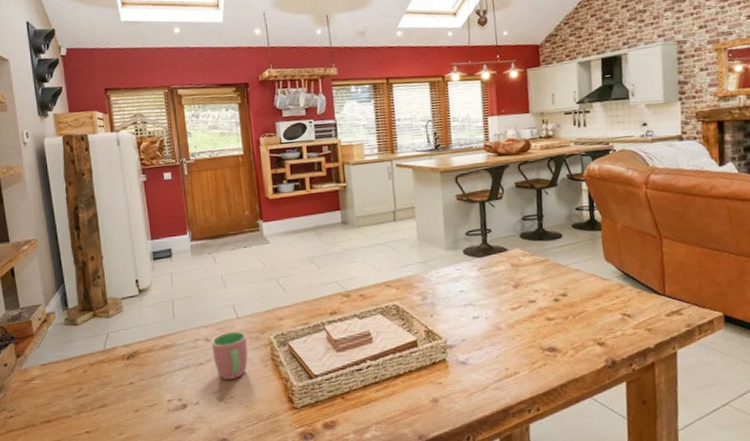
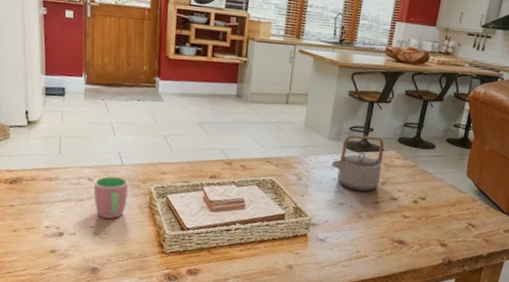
teapot: none [455,236,512,300] -> present [331,134,384,192]

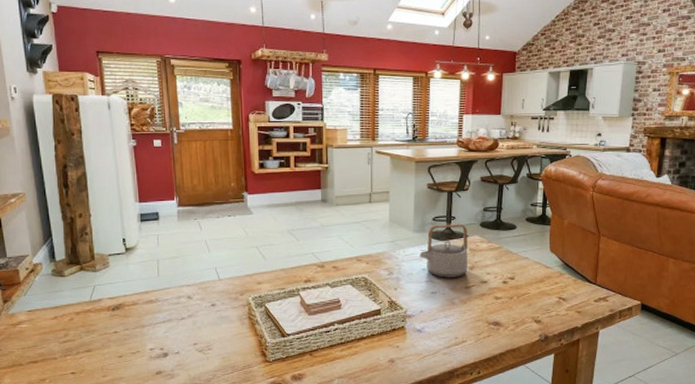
cup: present [93,176,128,219] -> none [193,291,227,335]

